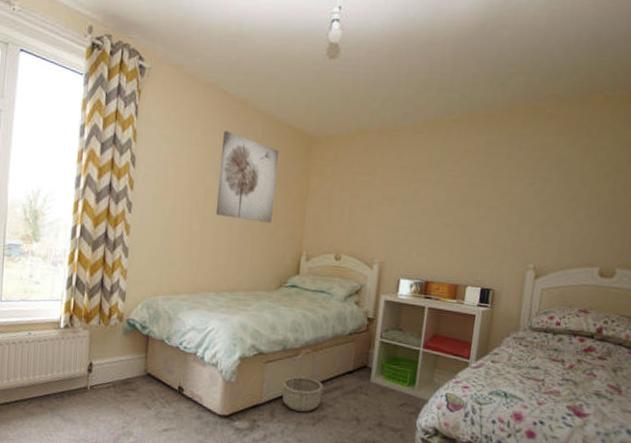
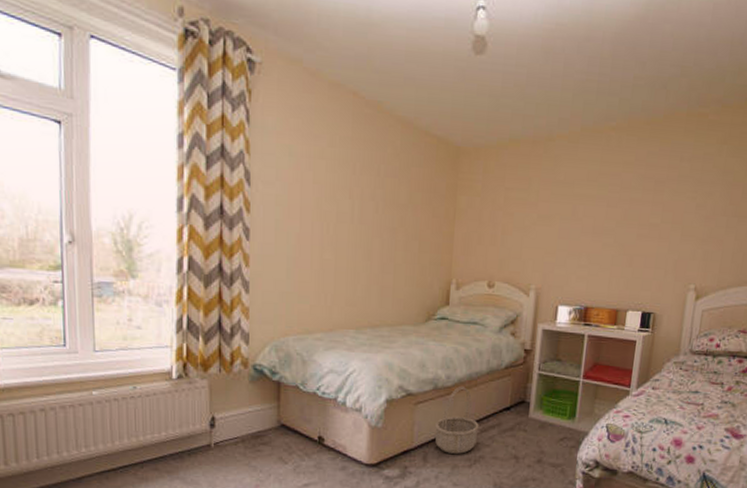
wall art: present [215,131,279,223] -> none [350,140,422,248]

